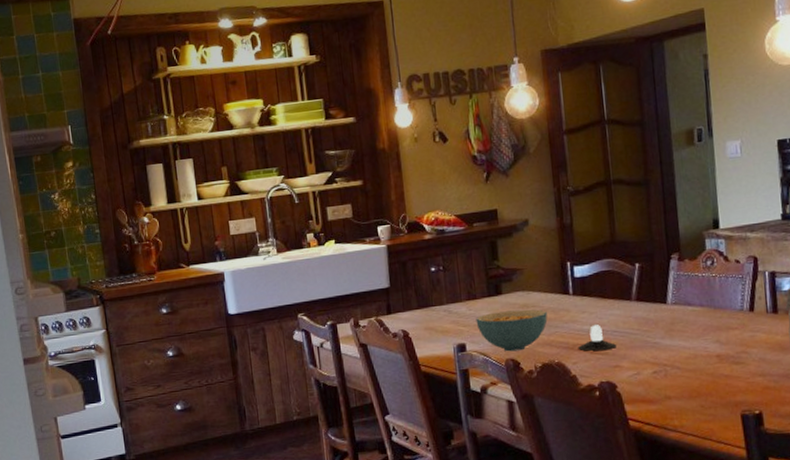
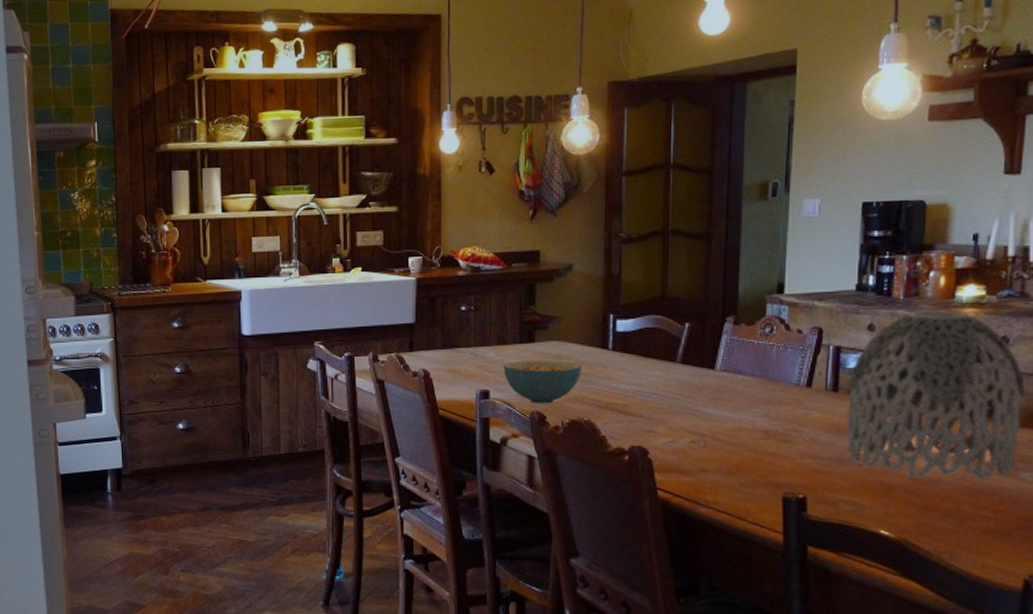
candle: present [577,325,616,351] -> none [611,385,653,413]

